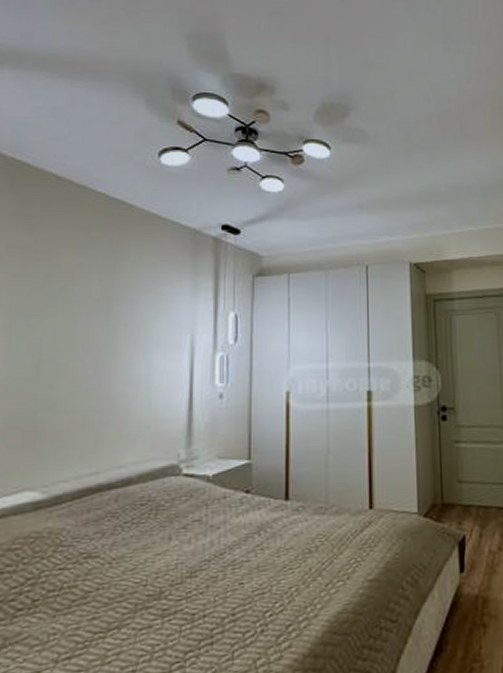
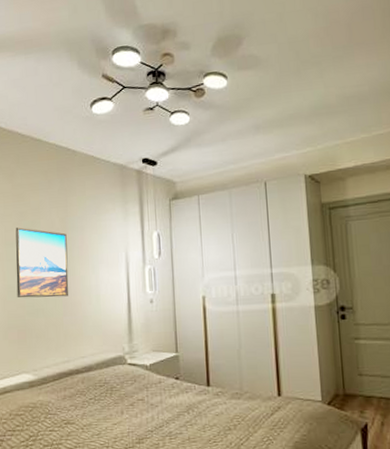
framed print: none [27,294,111,388] -> present [15,227,69,298]

